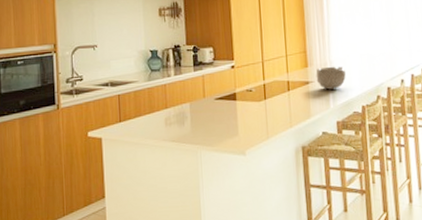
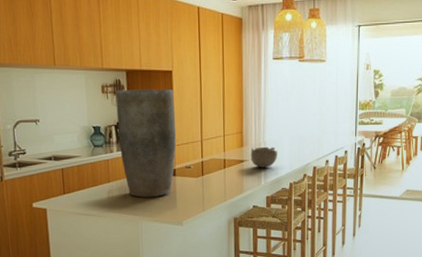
vase: none [173,9,236,125] -> present [115,88,177,198]

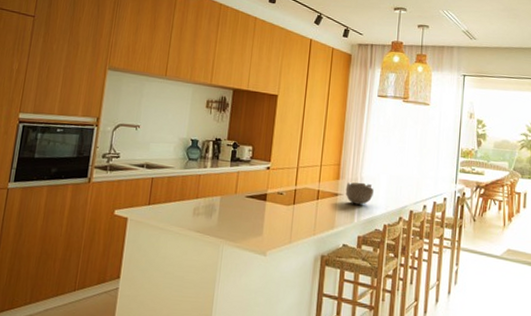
vase: present [115,88,177,198] -> none [213,106,276,221]

